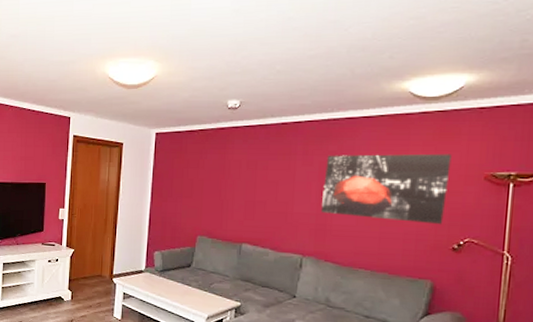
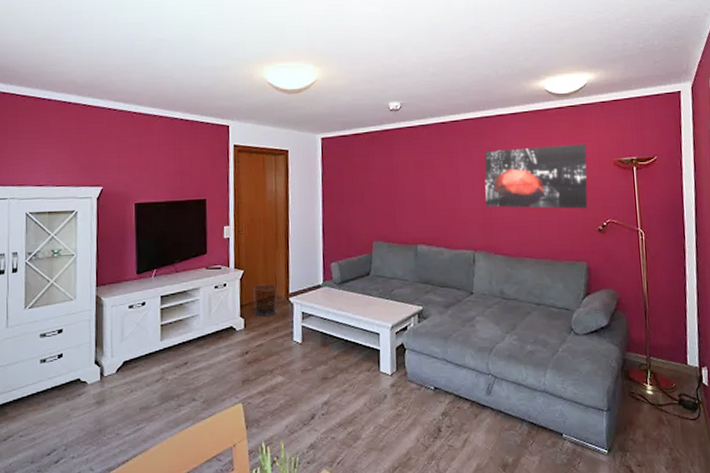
waste bin: none [81,263,103,292] -> present [253,283,278,317]

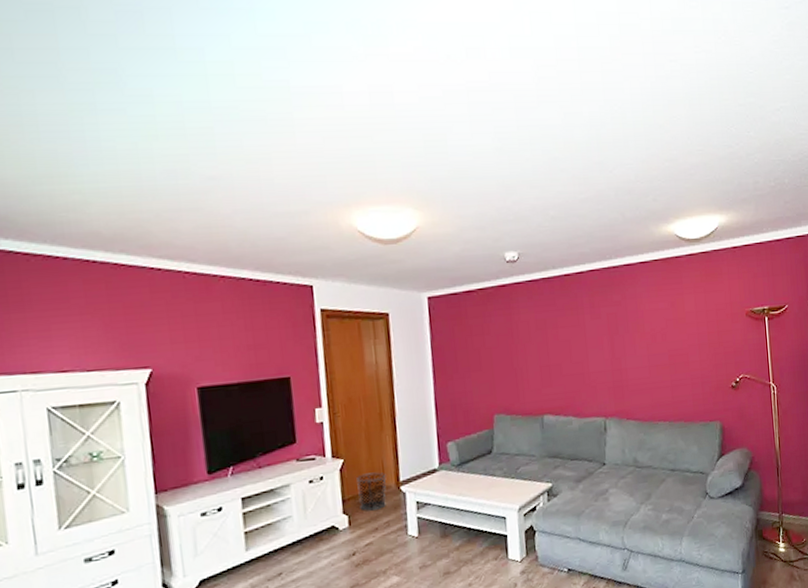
wall art: present [484,143,588,209] -> none [612,294,721,369]

